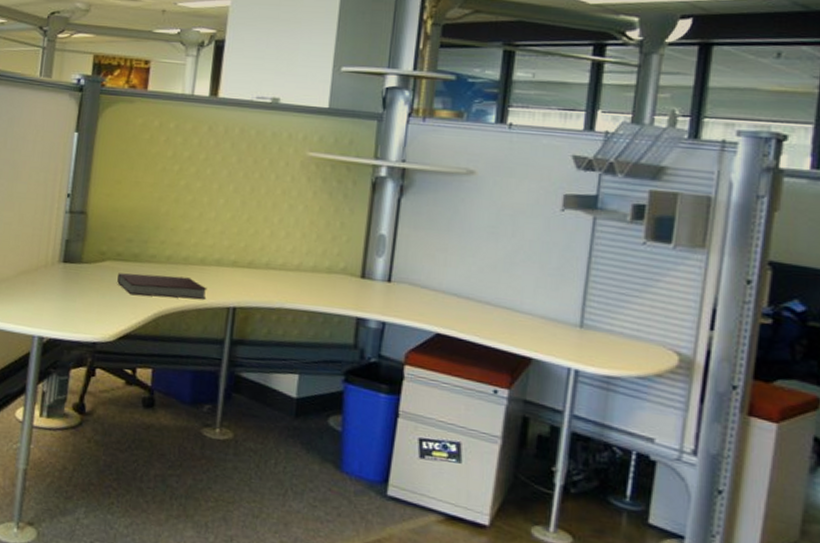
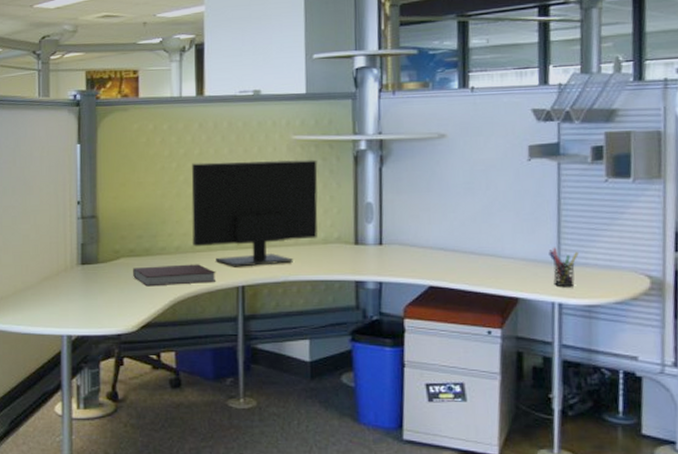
monitor: none [185,168,332,289] -> present [191,160,318,267]
pen holder: none [571,308,604,354] -> present [548,247,579,288]

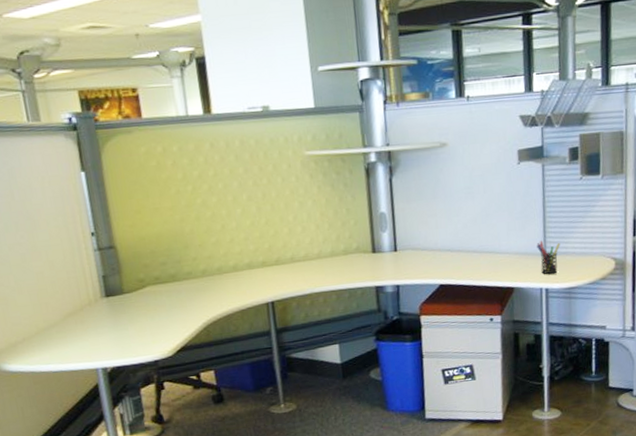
notebook: present [133,264,216,287] -> none [161,285,246,312]
monitor: present [191,160,318,267] -> none [208,174,338,285]

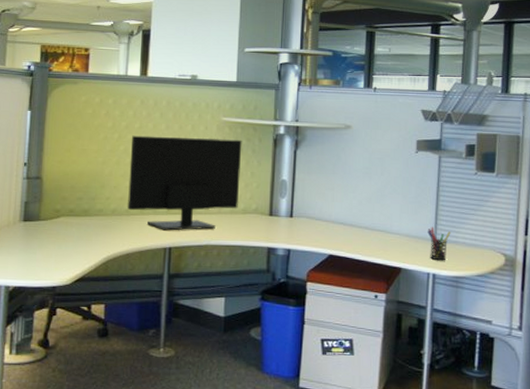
monitor: none [208,174,338,285] -> present [127,135,242,231]

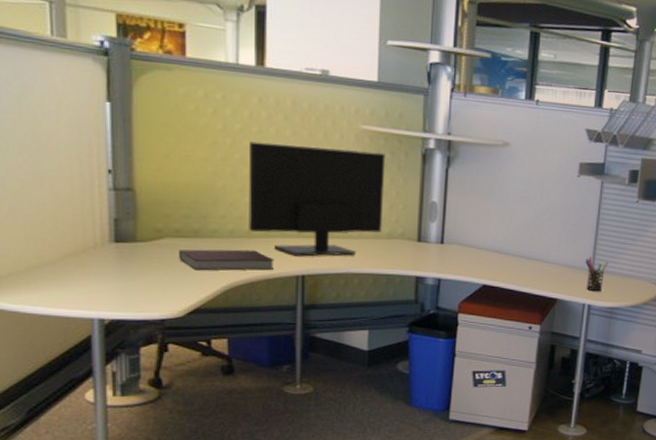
notebook: none [71,225,147,244] -> present [179,249,275,271]

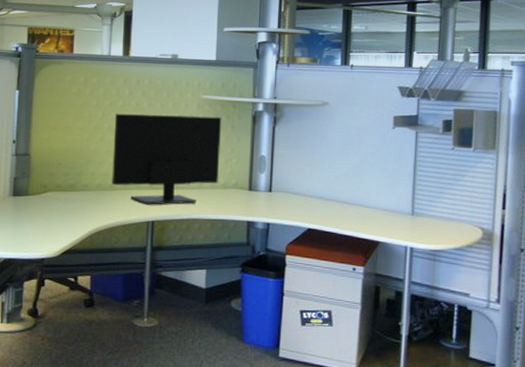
notebook: present [179,249,275,271] -> none [58,200,131,218]
pen holder: present [585,256,609,292] -> none [405,201,428,235]

